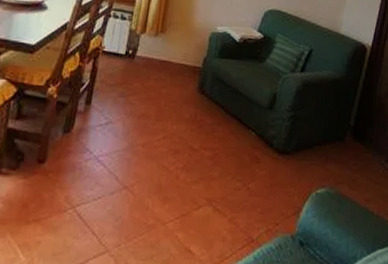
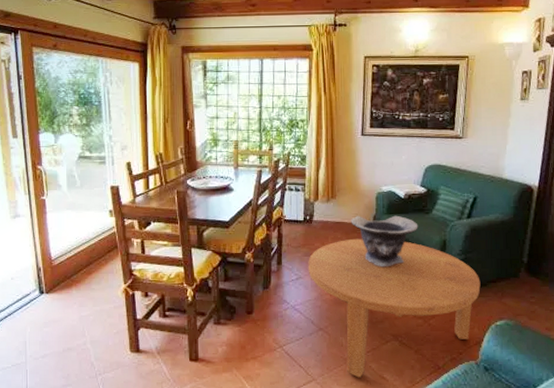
coffee table: none [121,81,306,250] -> present [308,238,481,378]
decorative bowl: none [178,56,250,119] -> present [351,215,418,268]

